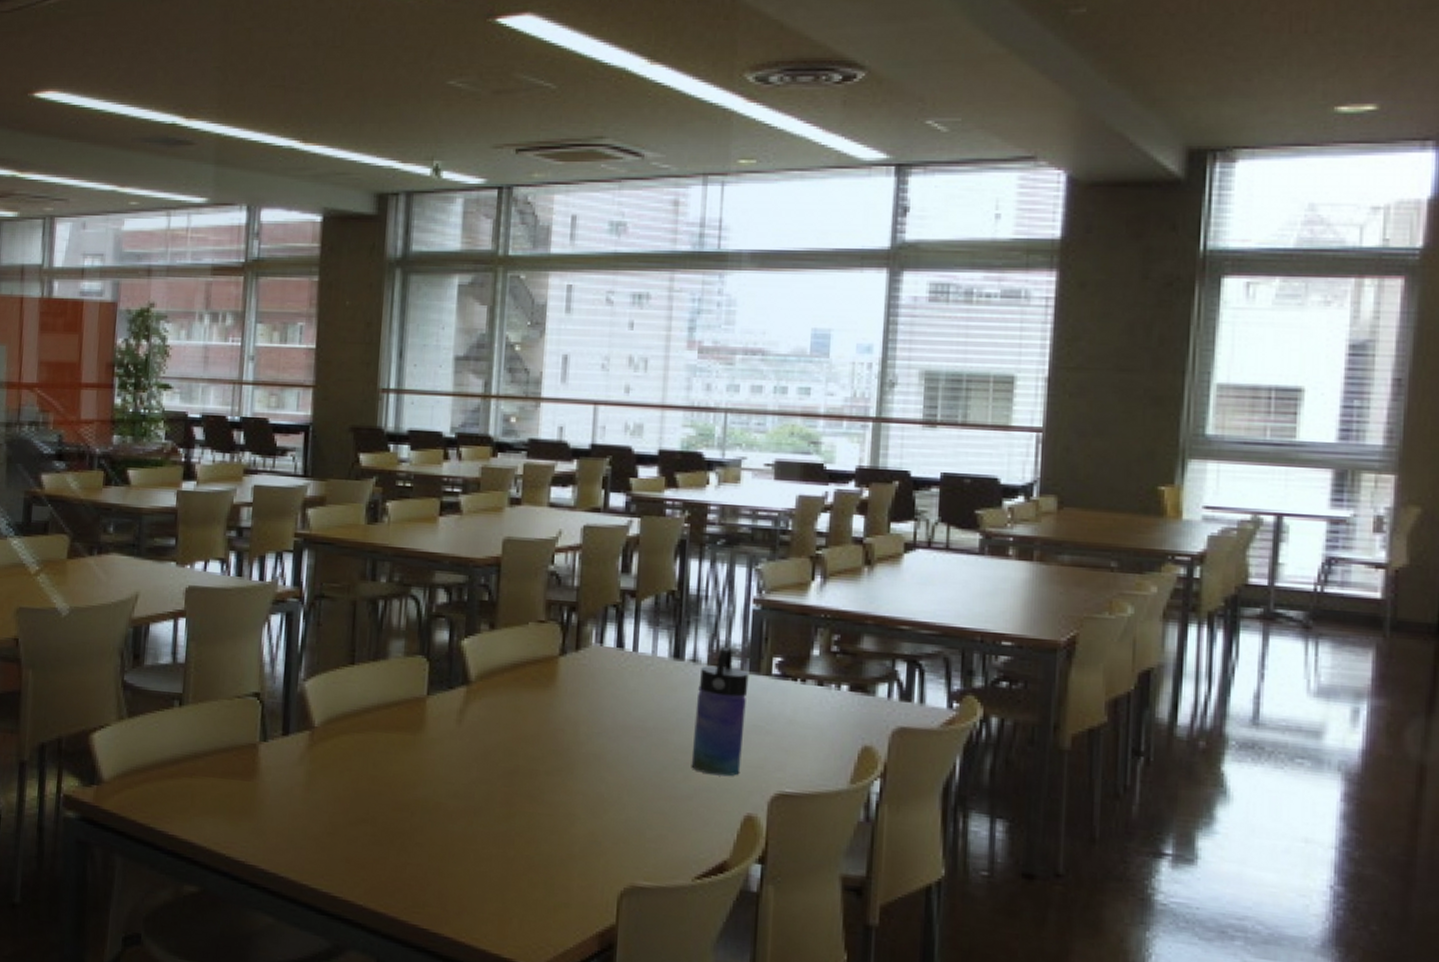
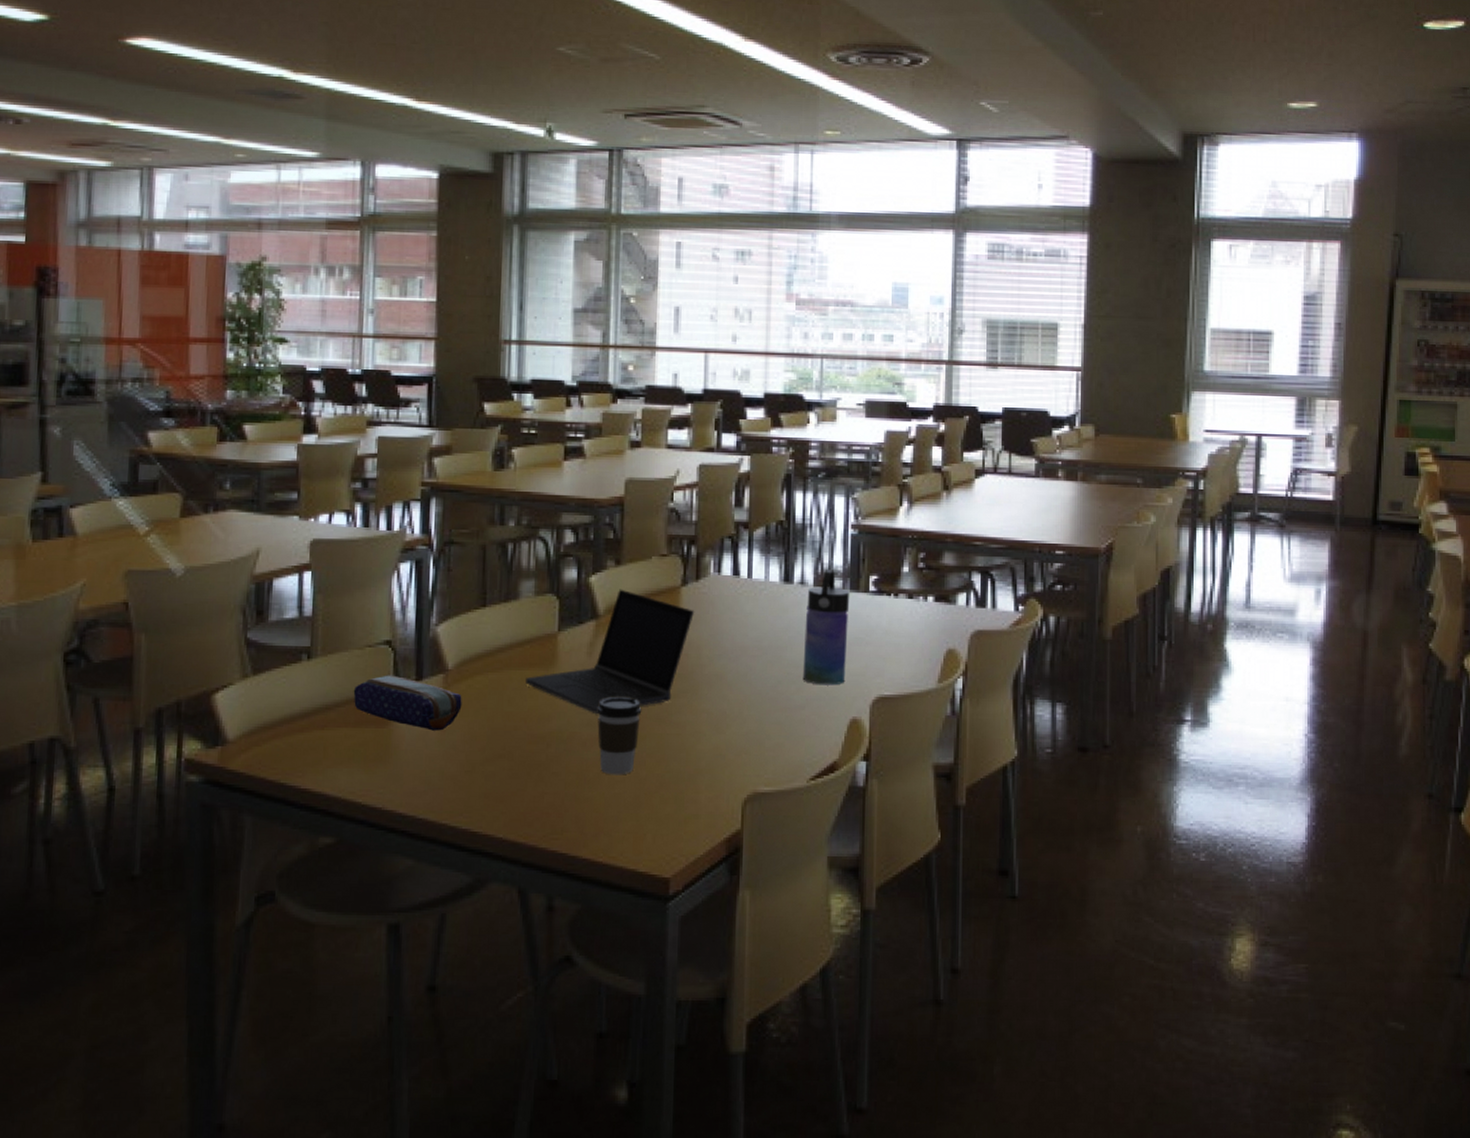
pencil case: none [221,727,327,789] -> present [353,675,462,731]
laptop computer: none [392,654,574,786] -> present [526,589,695,715]
coffee cup: none [464,769,512,853] -> present [597,696,642,775]

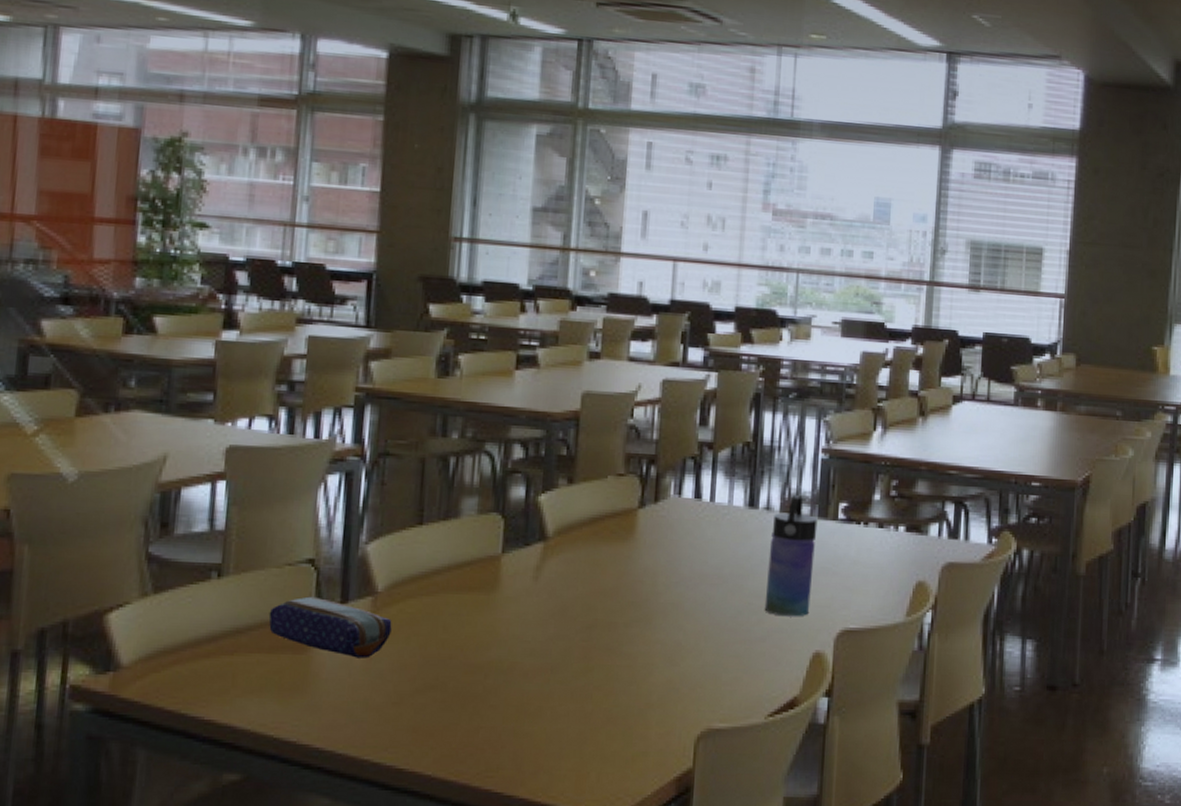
laptop computer: present [526,589,695,715] -> none [464,509,652,644]
coffee cup: present [597,696,642,775] -> none [541,624,591,709]

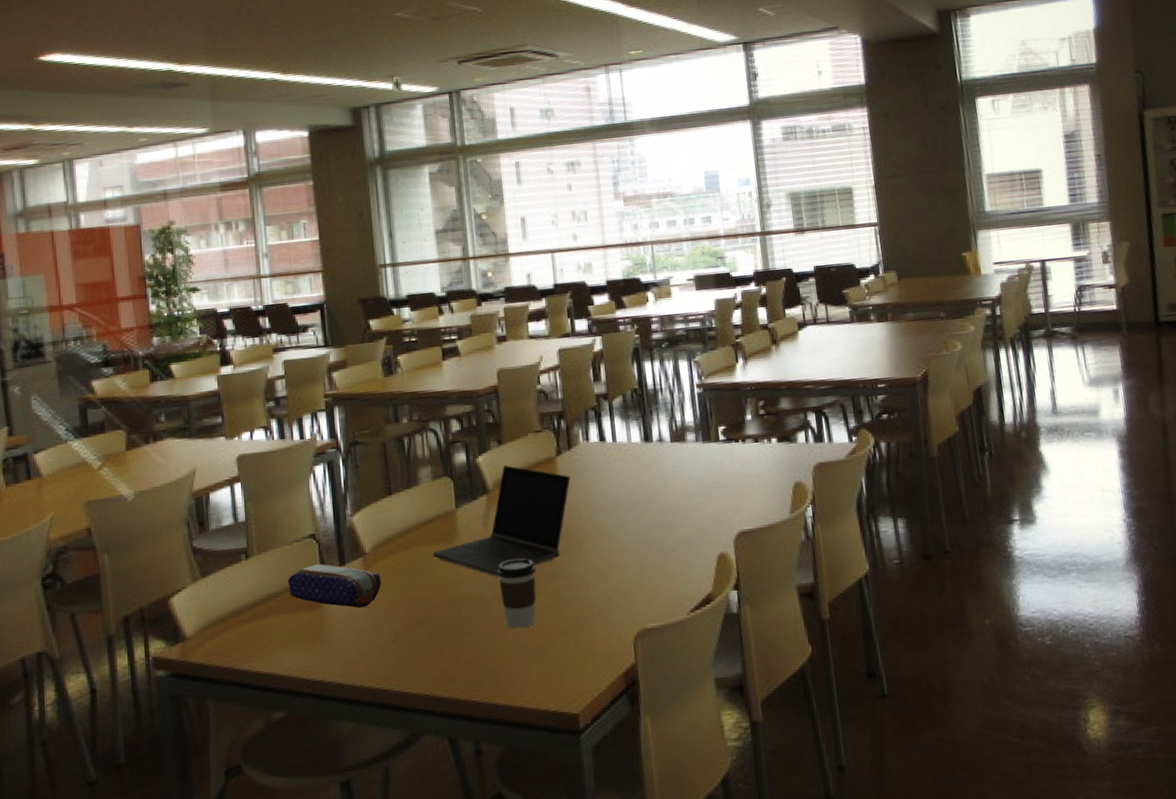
laptop computer: none [464,509,652,644] -> present [433,465,571,577]
coffee cup: none [541,624,591,709] -> present [497,558,536,629]
water bottle: present [764,495,818,617] -> none [666,426,709,528]

